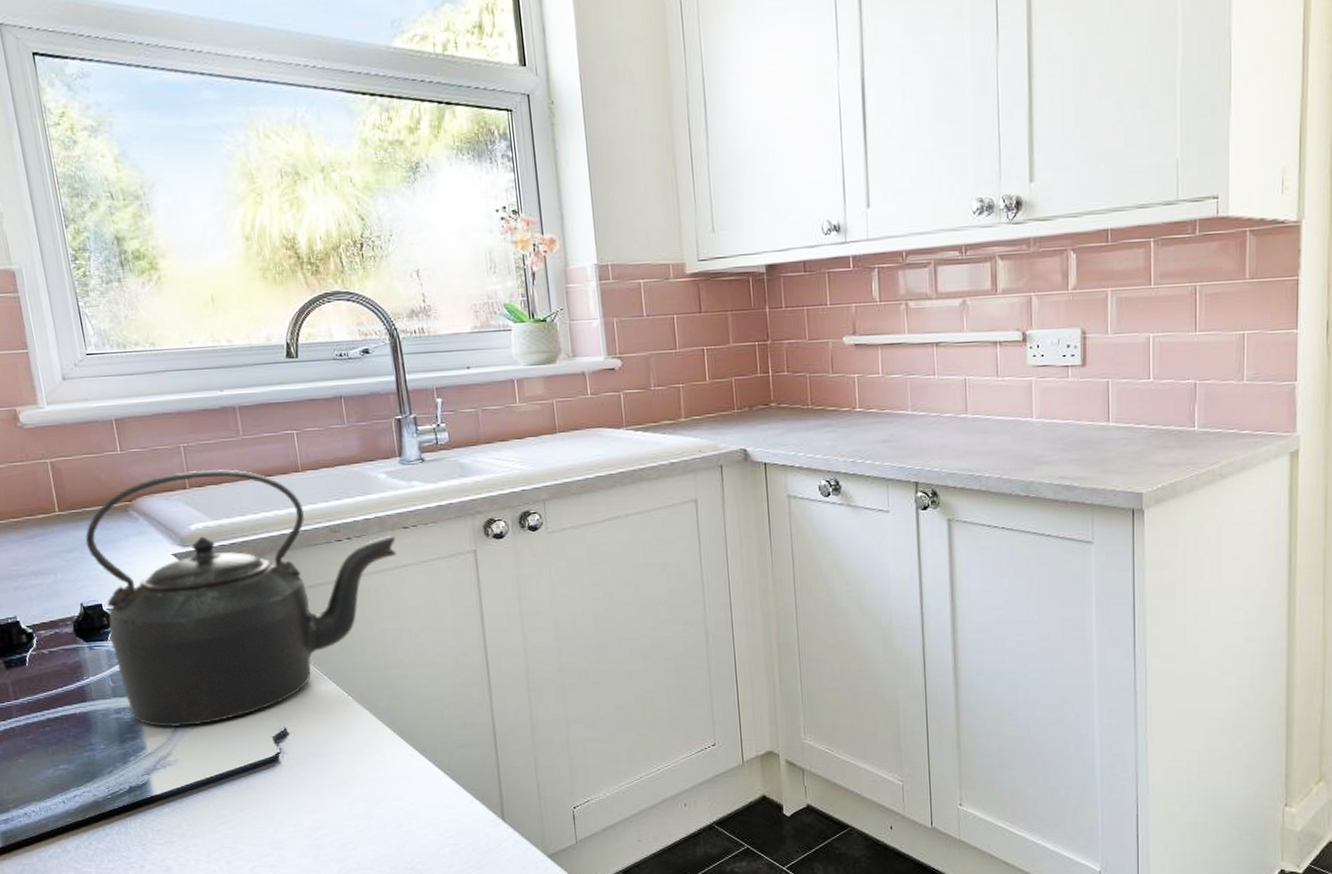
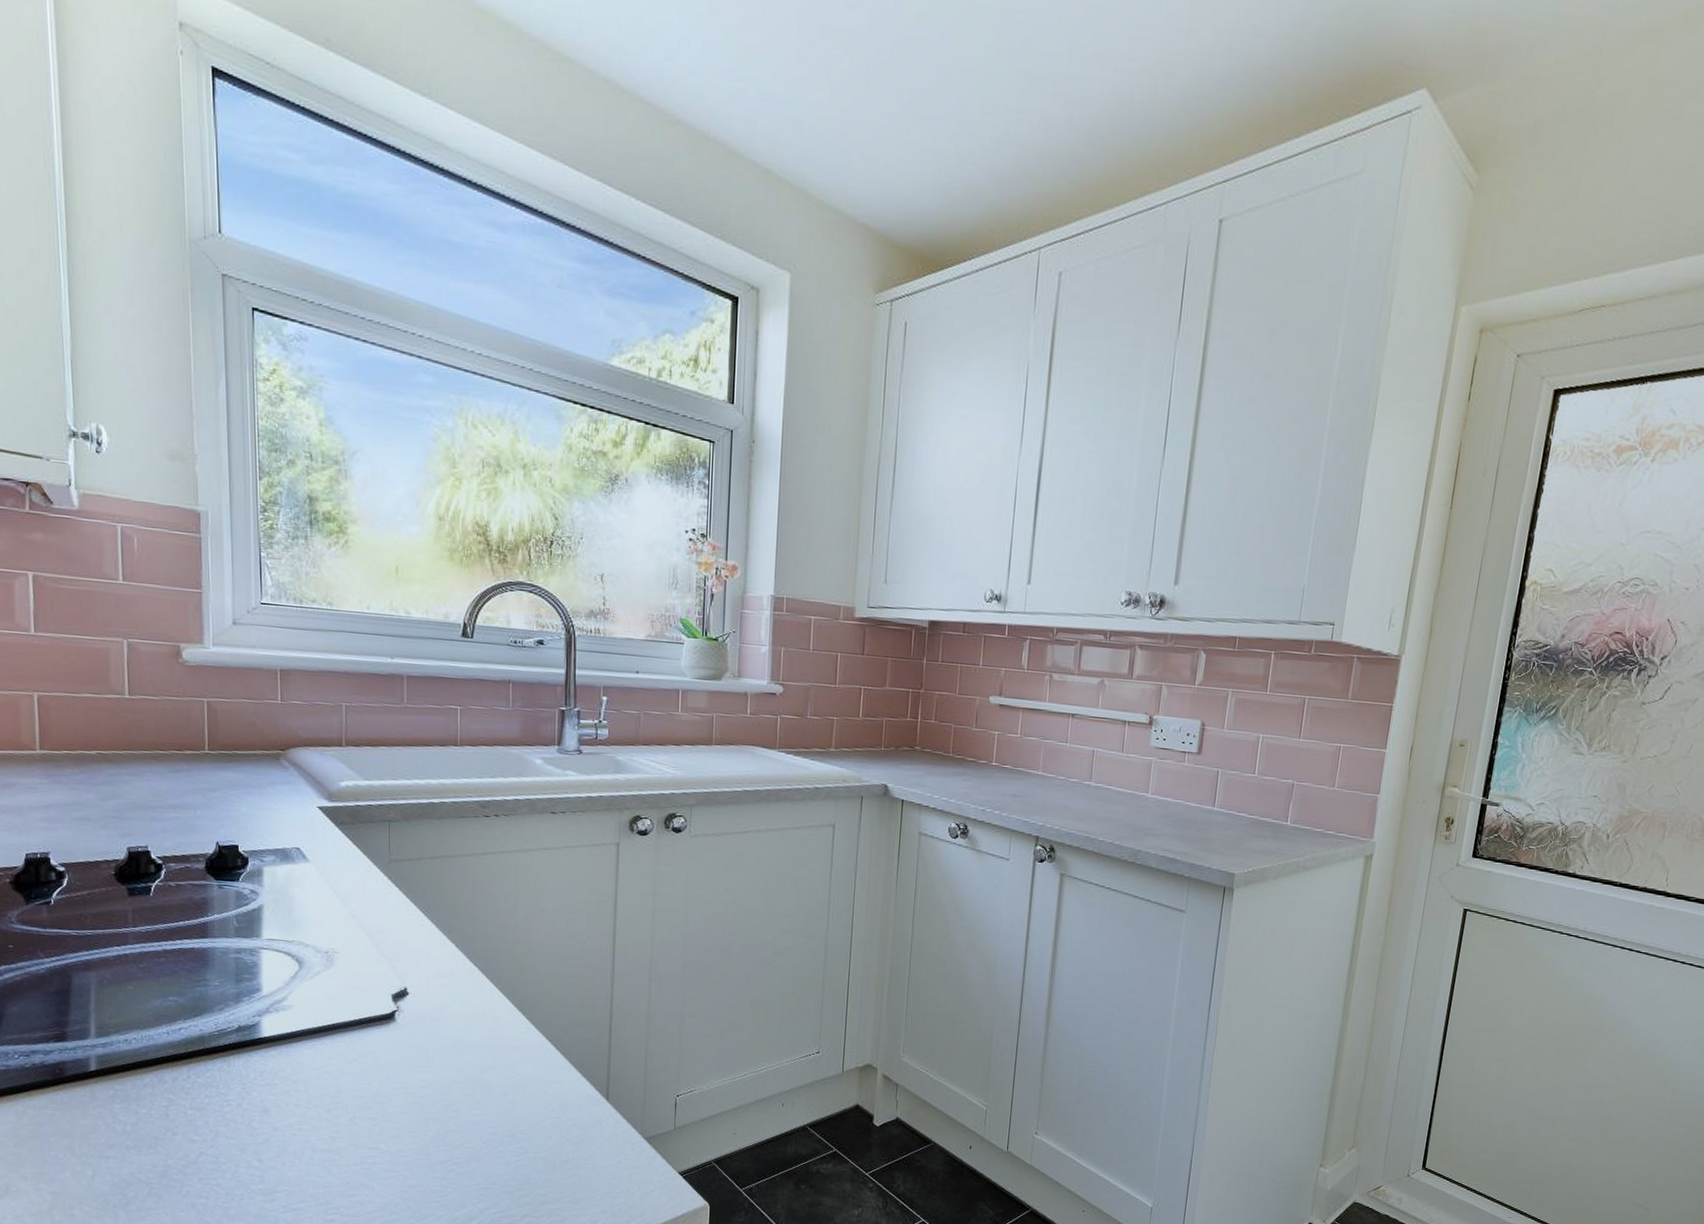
kettle: present [85,469,397,728] -> none [231,729,542,975]

